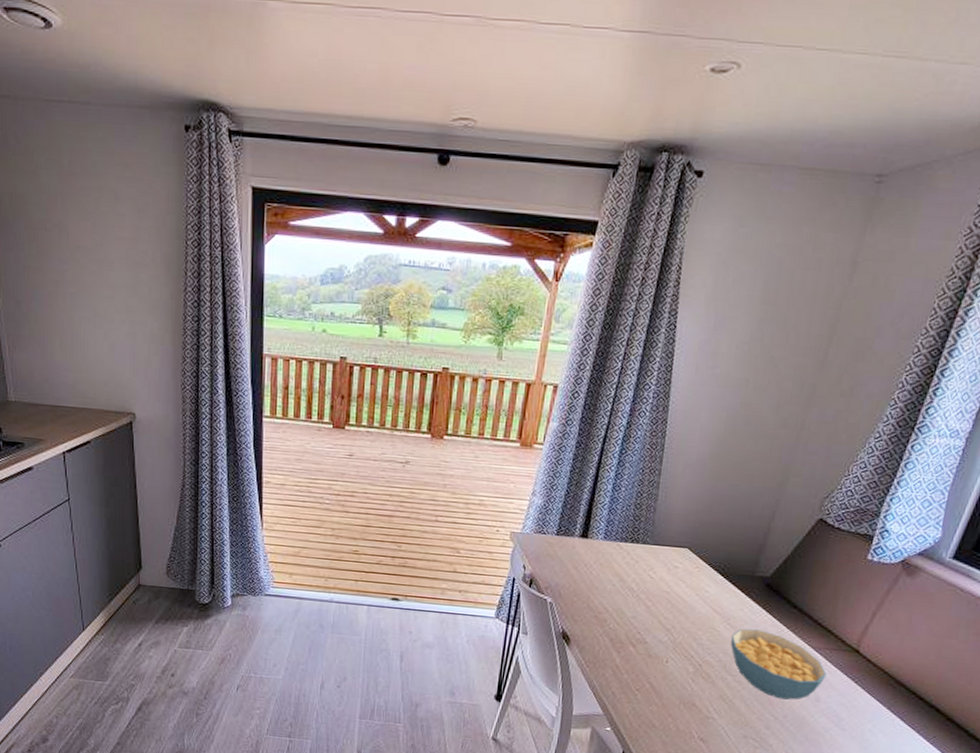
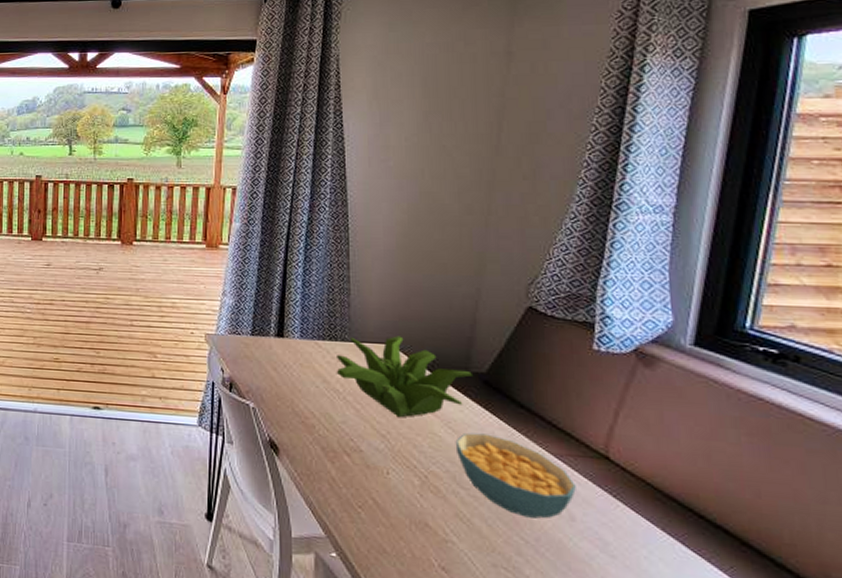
plant: none [633,541,759,615] -> present [335,336,474,418]

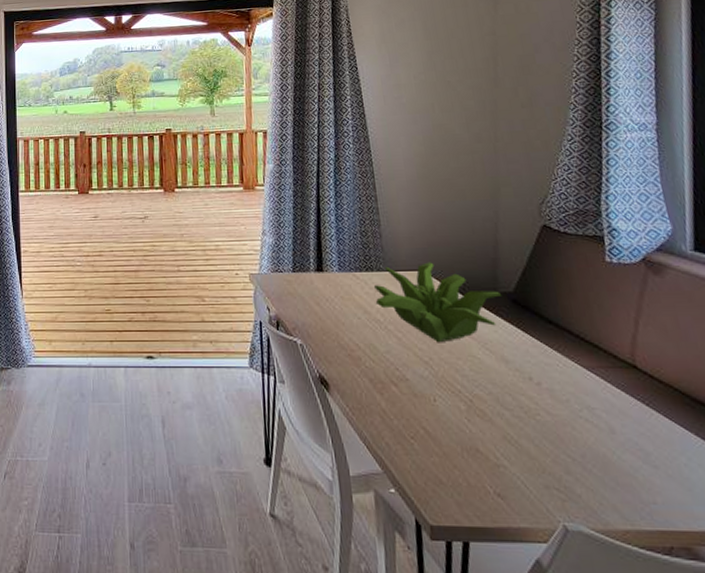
cereal bowl: present [455,432,576,519] -> none [493,352,612,434]

